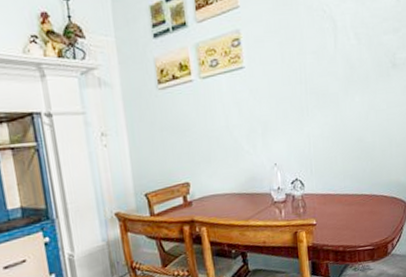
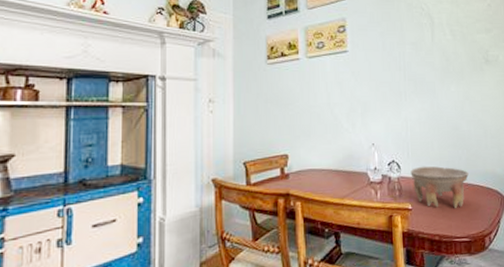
bowl: none [314,180,373,221] -> present [410,166,469,208]

